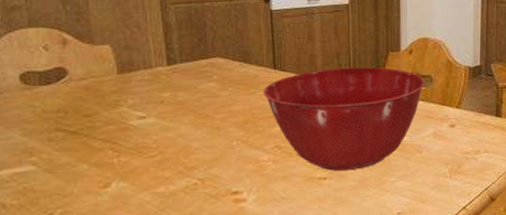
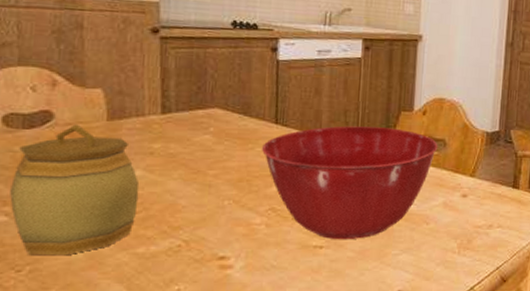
jar: none [35,79,154,199] -> present [10,124,140,256]

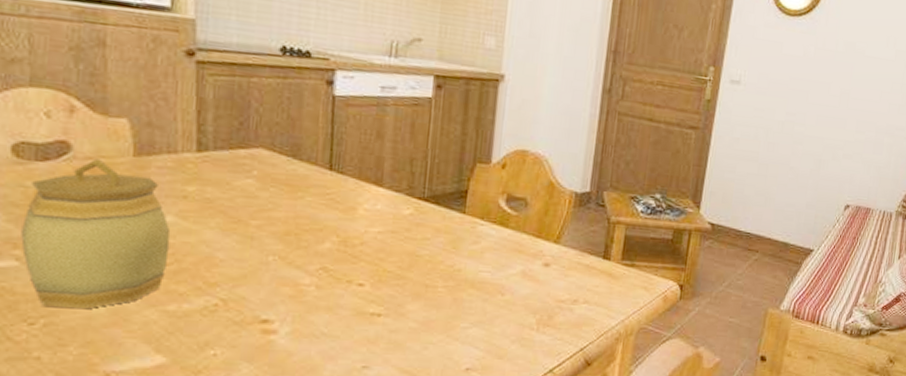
mixing bowl: present [262,126,438,240] -> none [313,176,519,309]

